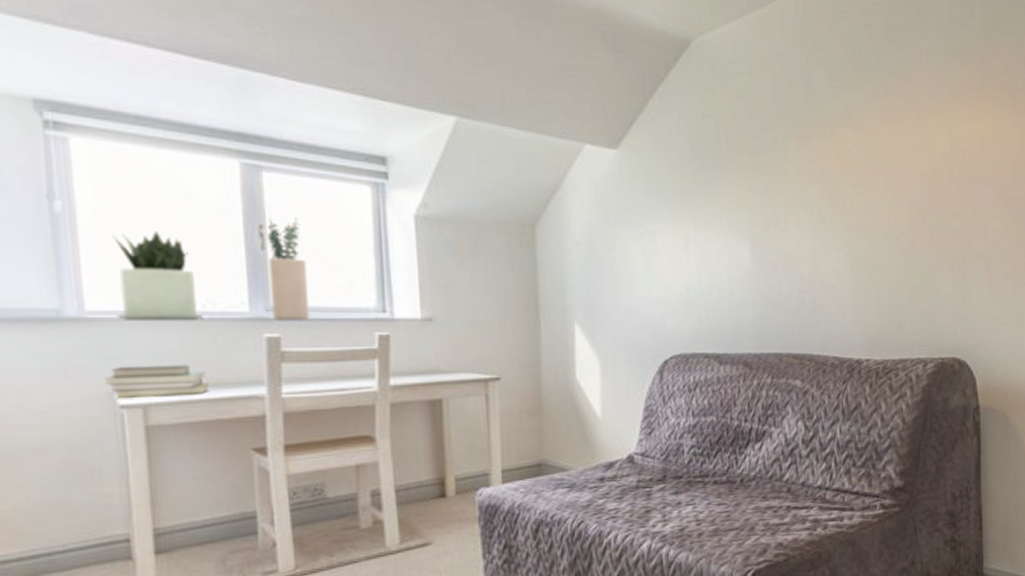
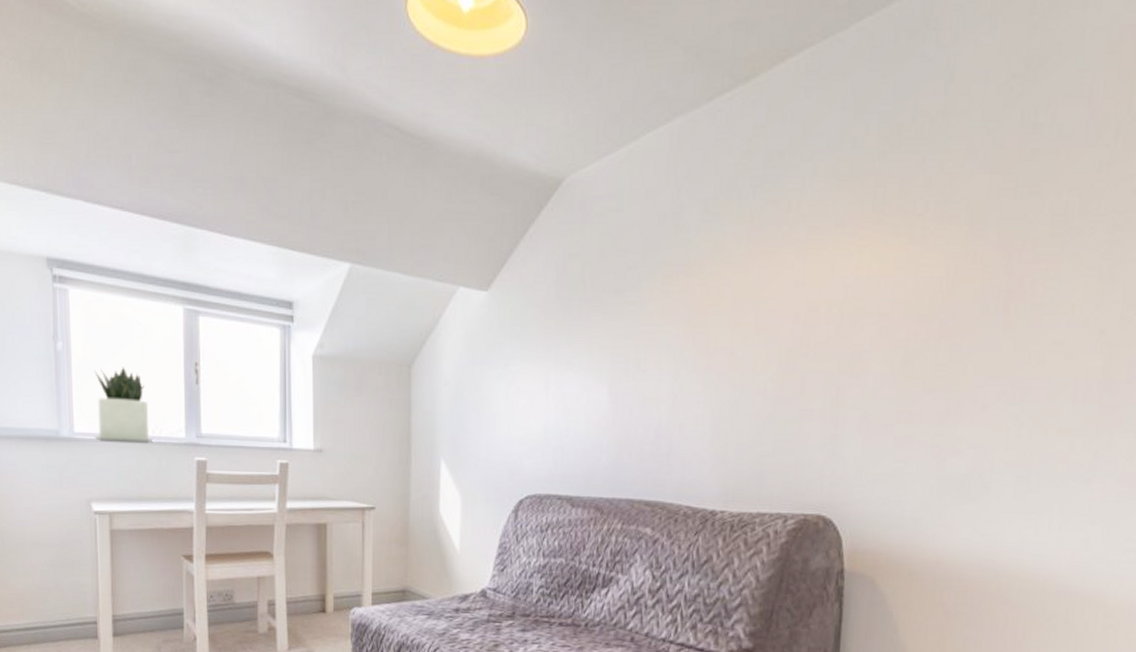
books: present [104,364,208,399] -> none [85,479,154,507]
vase: present [267,217,310,322] -> none [200,356,229,448]

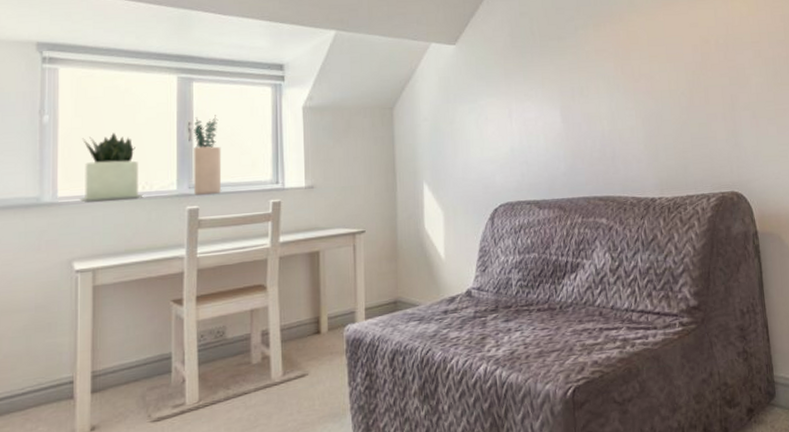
vase: none [200,356,229,448] -> present [193,115,222,196]

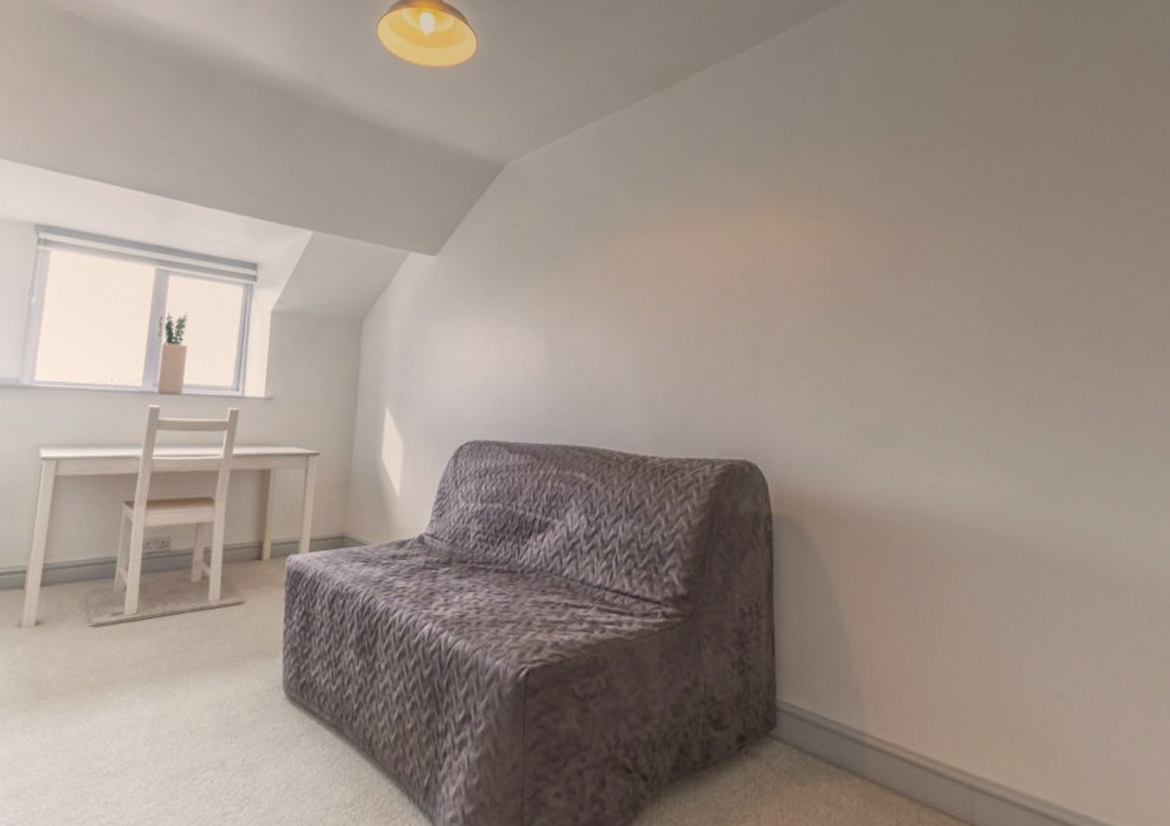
planter: present [79,132,143,203] -> none [53,320,111,392]

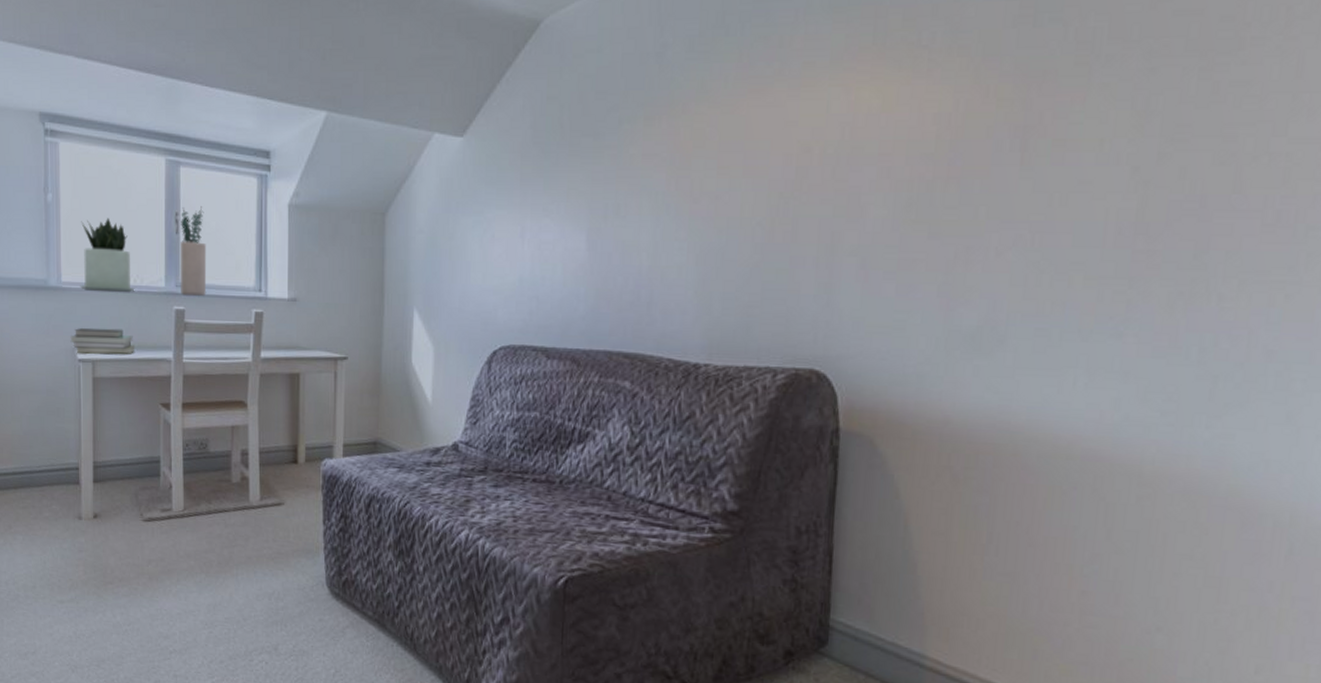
books: none [35,426,103,453] -> present [70,327,134,355]
planter: none [53,320,111,392] -> present [80,217,135,293]

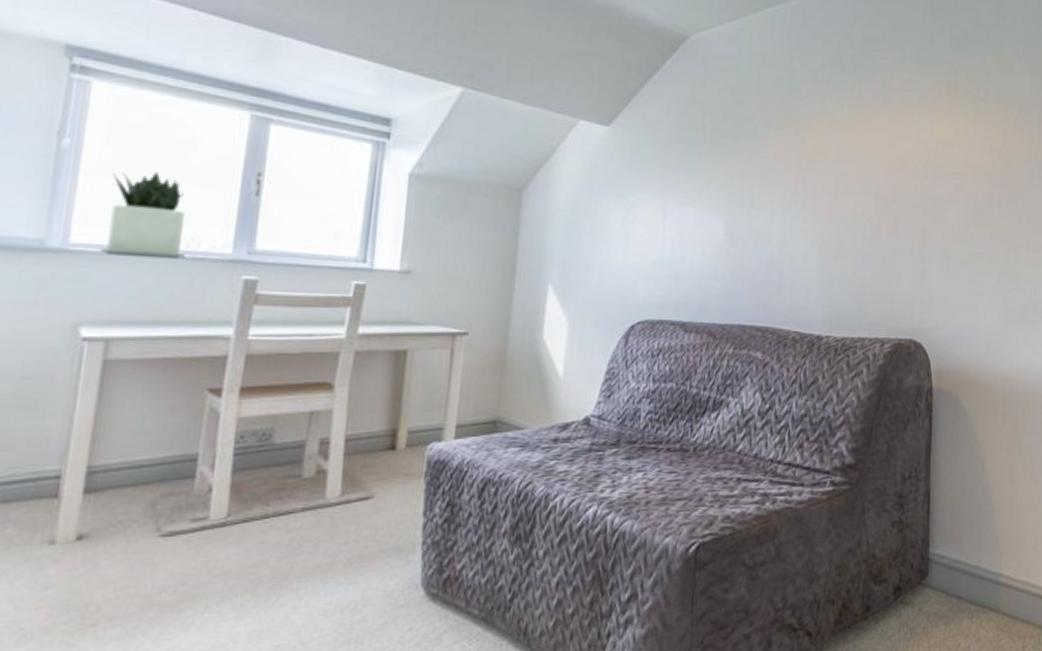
books: present [70,327,134,355] -> none [72,299,176,332]
vase: present [179,206,207,297] -> none [254,168,298,266]

